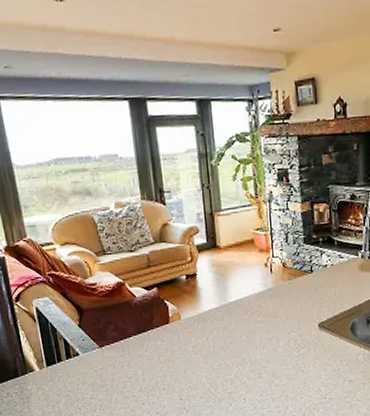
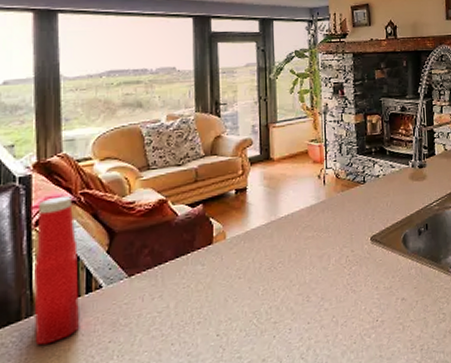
ketchup bottle: none [15,276,66,397] -> present [34,195,80,346]

